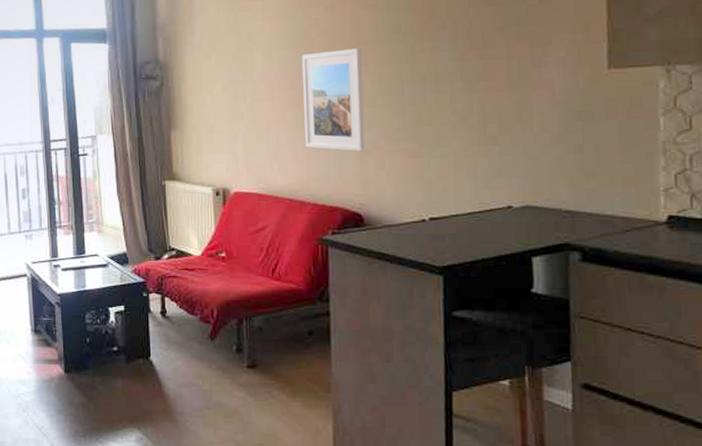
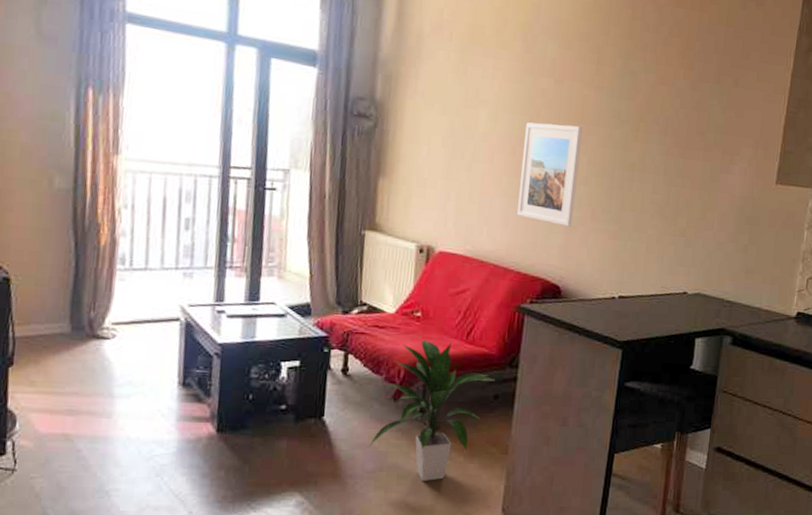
indoor plant: none [193,279,307,420] -> present [368,339,495,481]

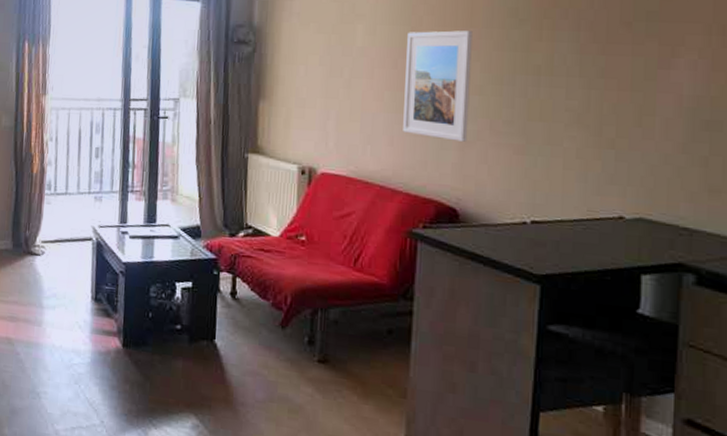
indoor plant: present [368,339,495,481] -> none [258,265,388,419]

